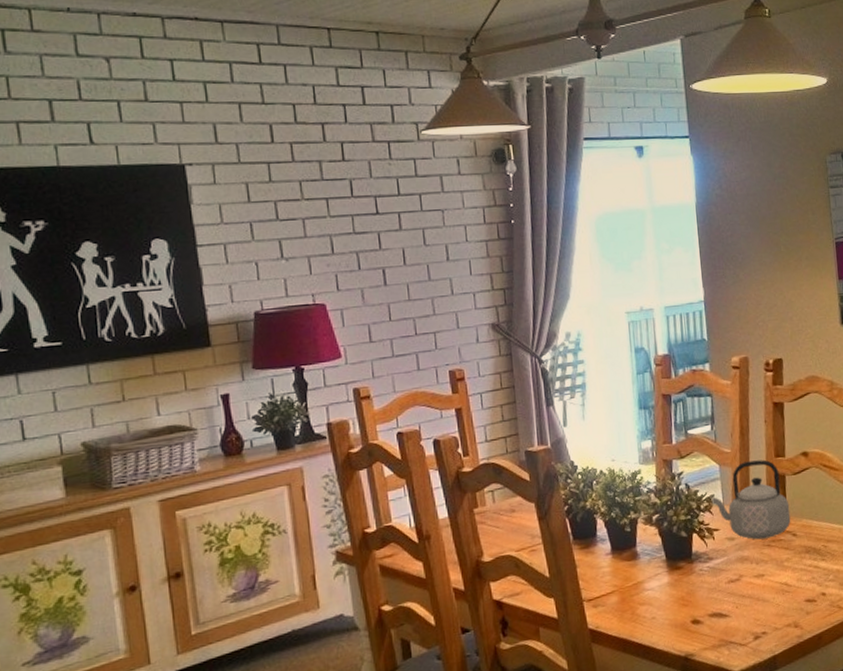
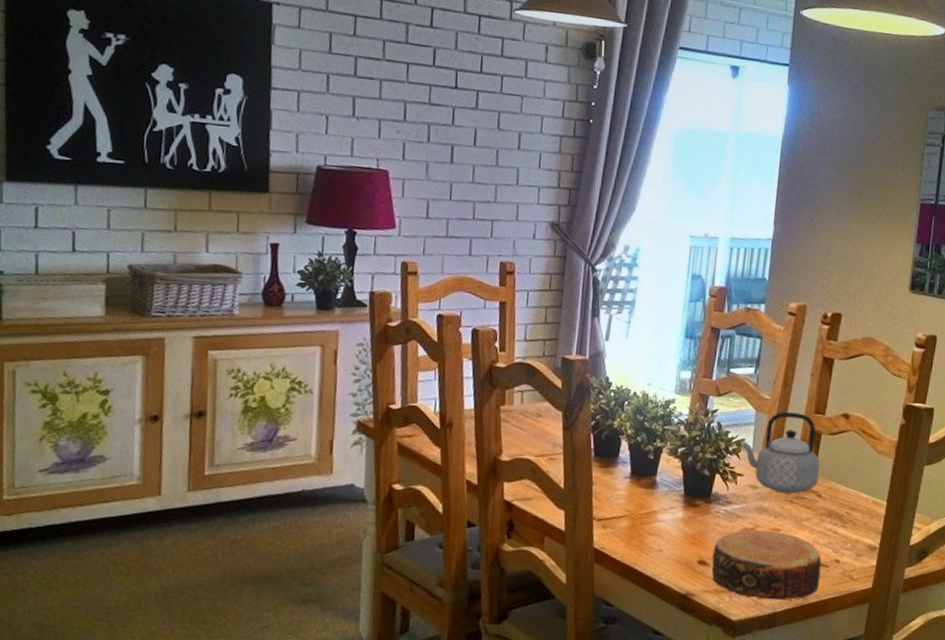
bowl: none [703,577,811,646] -> present [712,530,822,600]

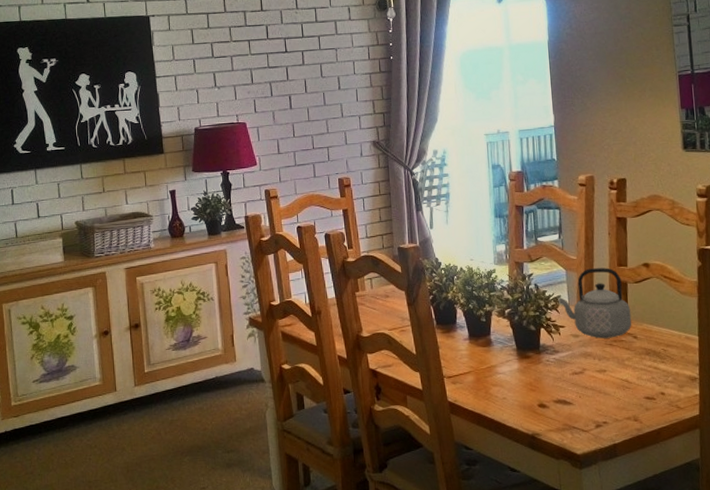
bowl: present [712,530,822,600] -> none [549,372,650,433]

